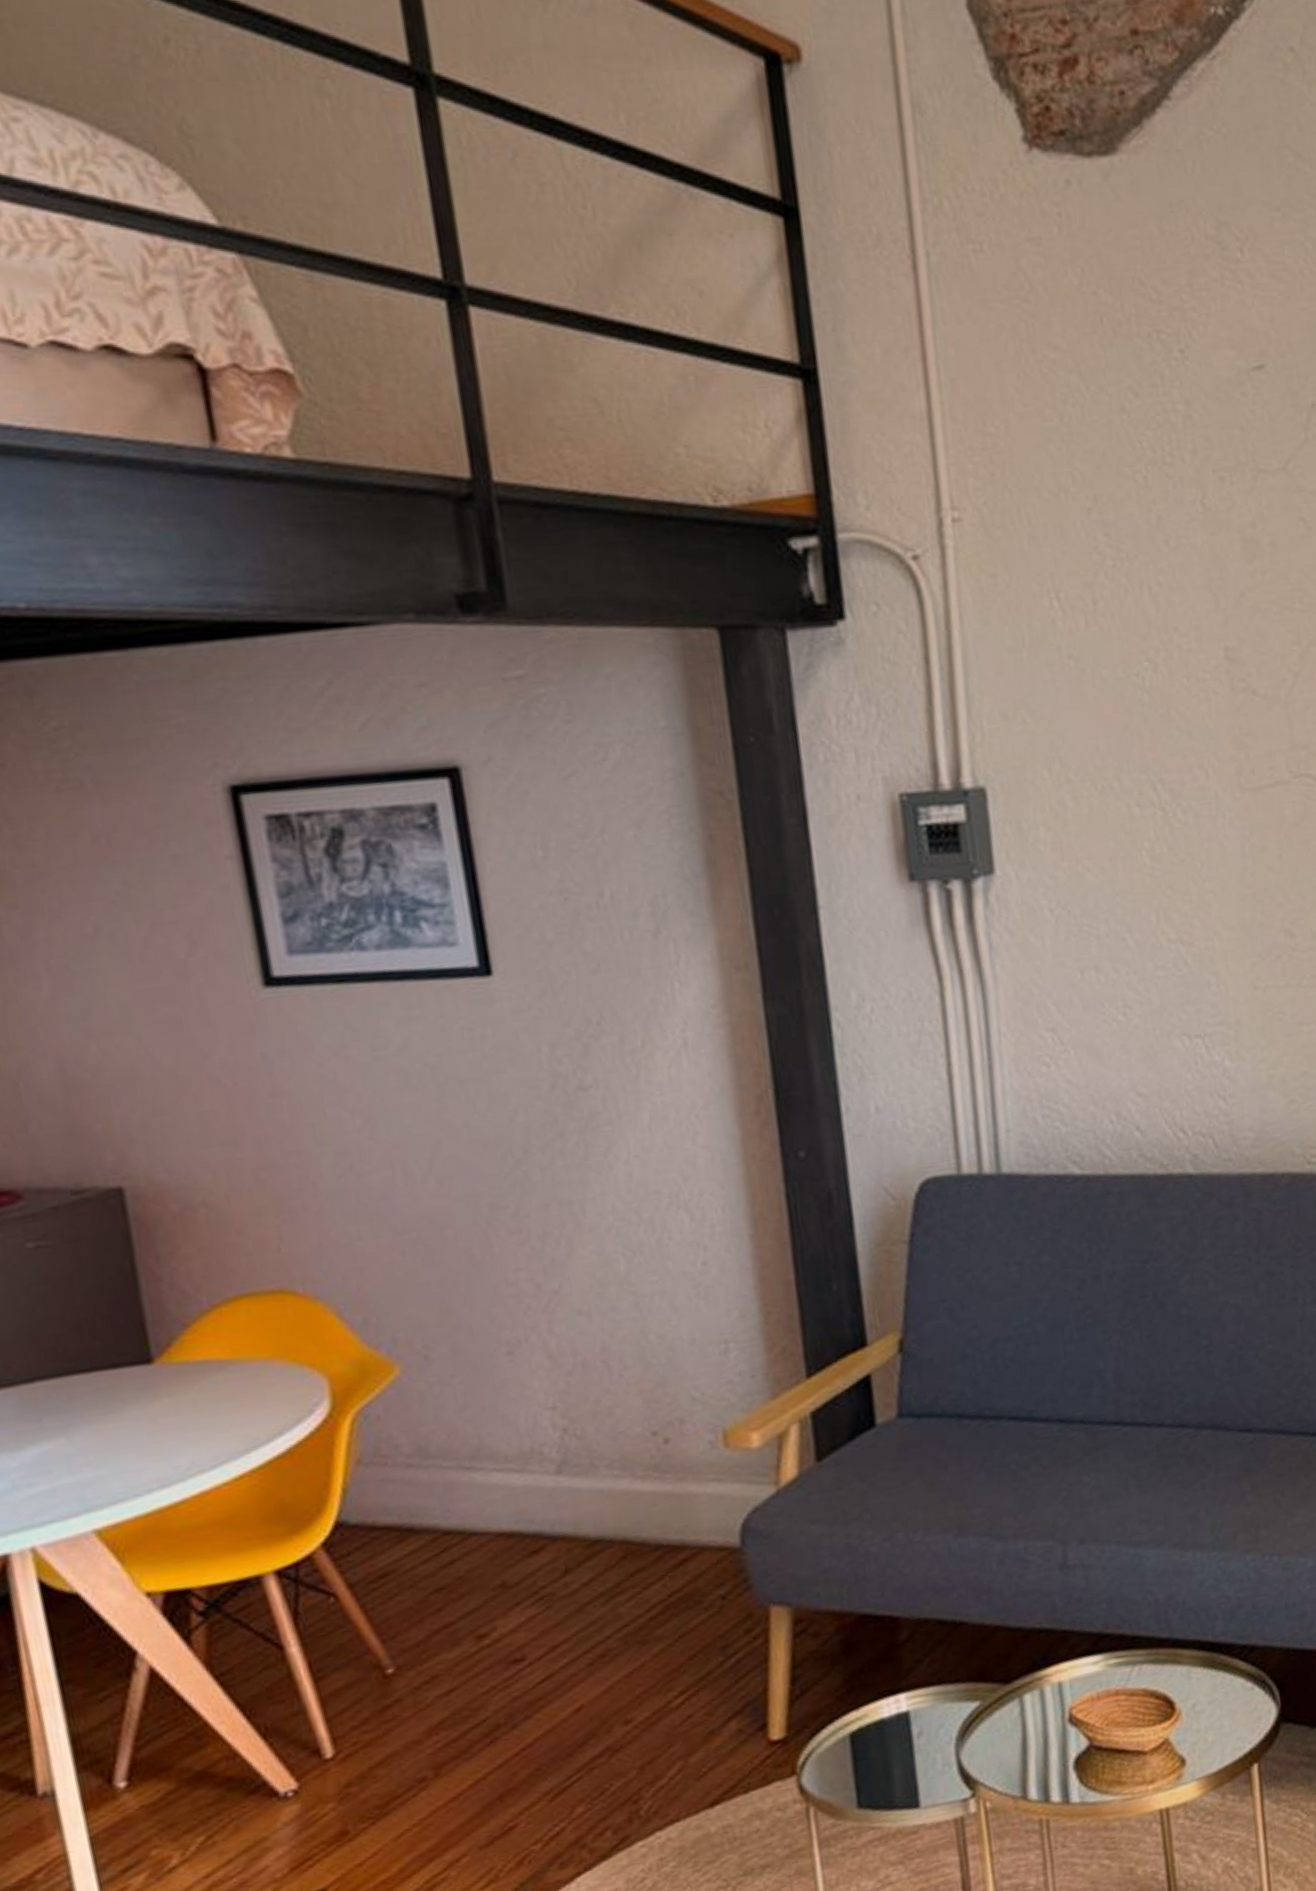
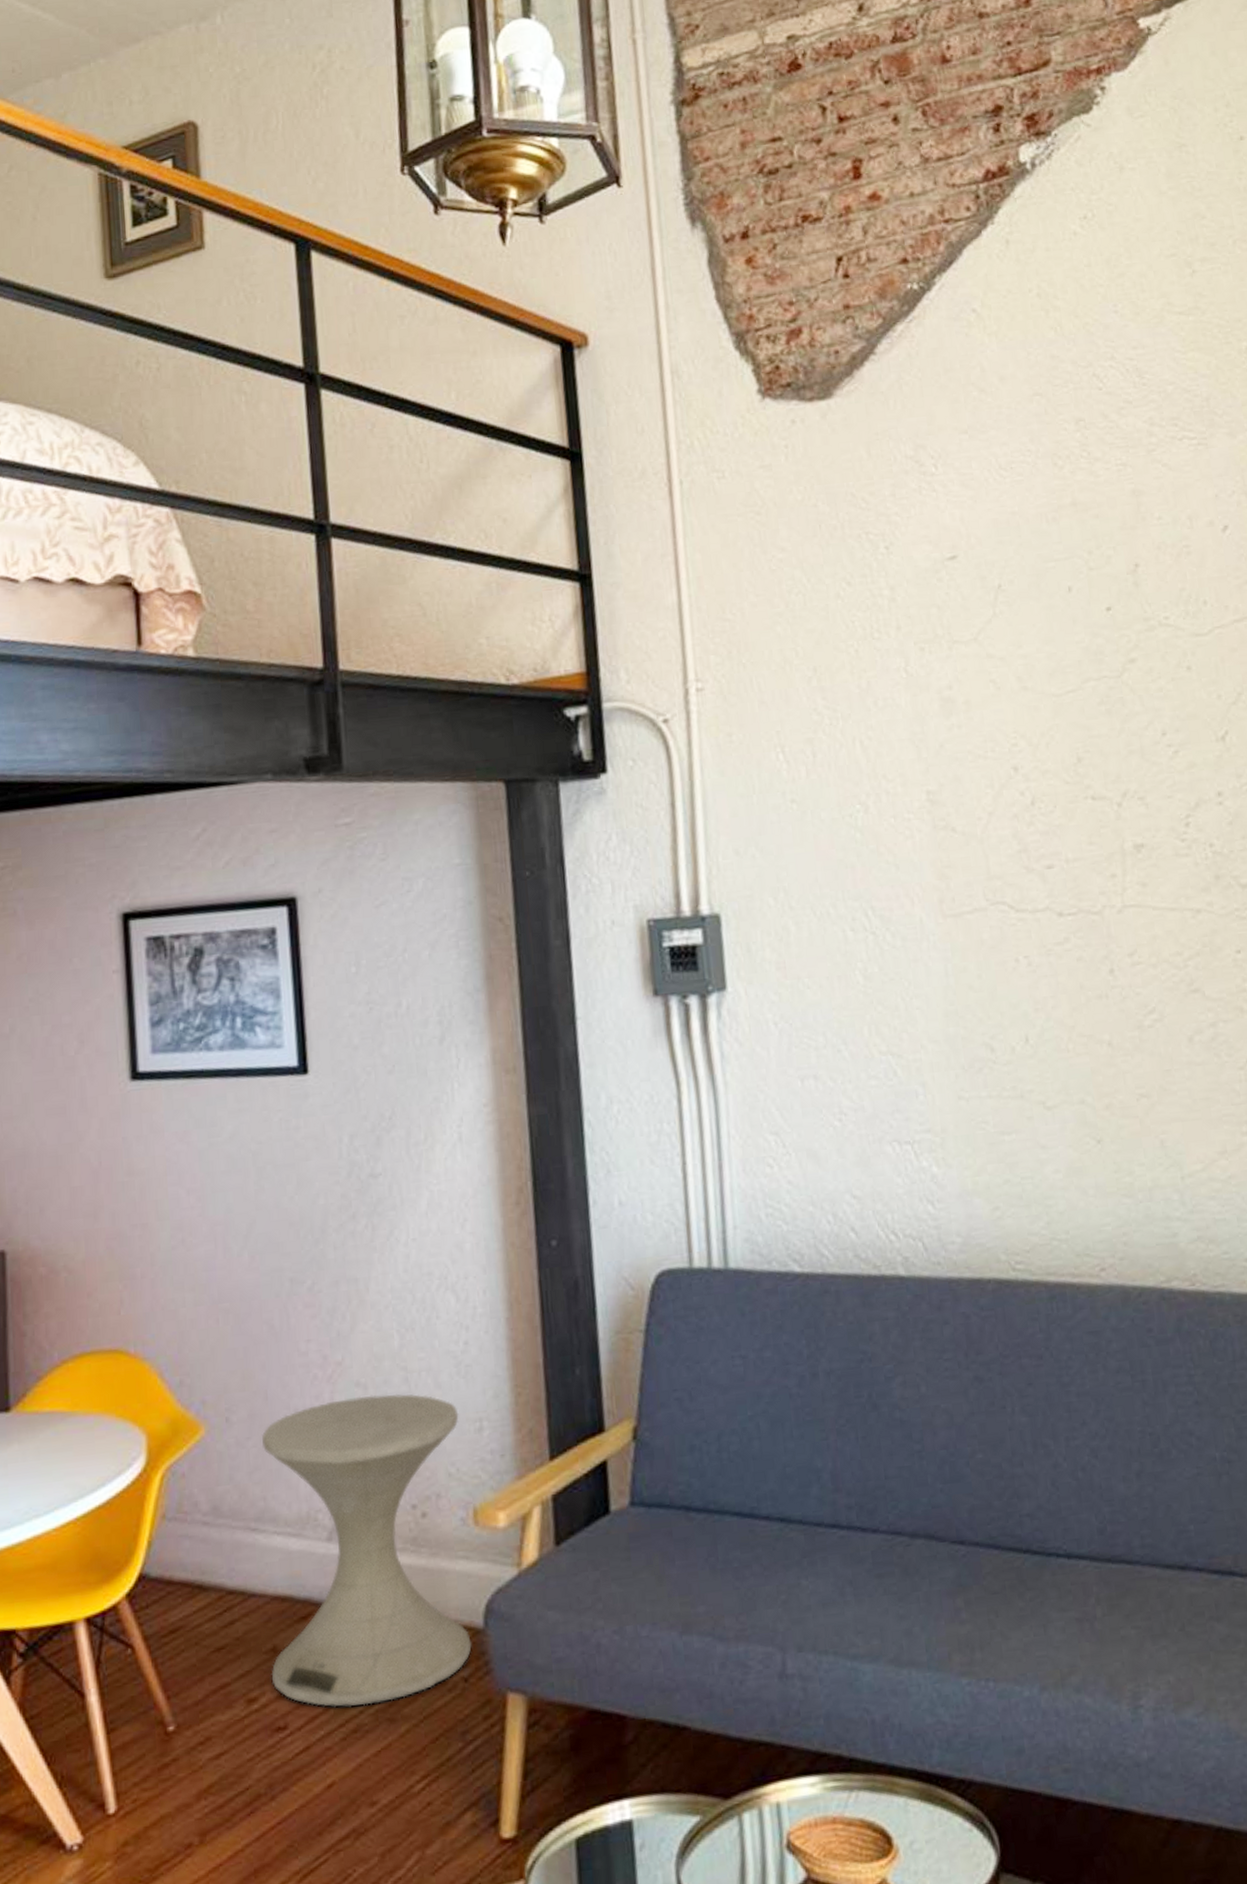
side table: none [470,1319,728,1636] -> present [262,1393,472,1708]

